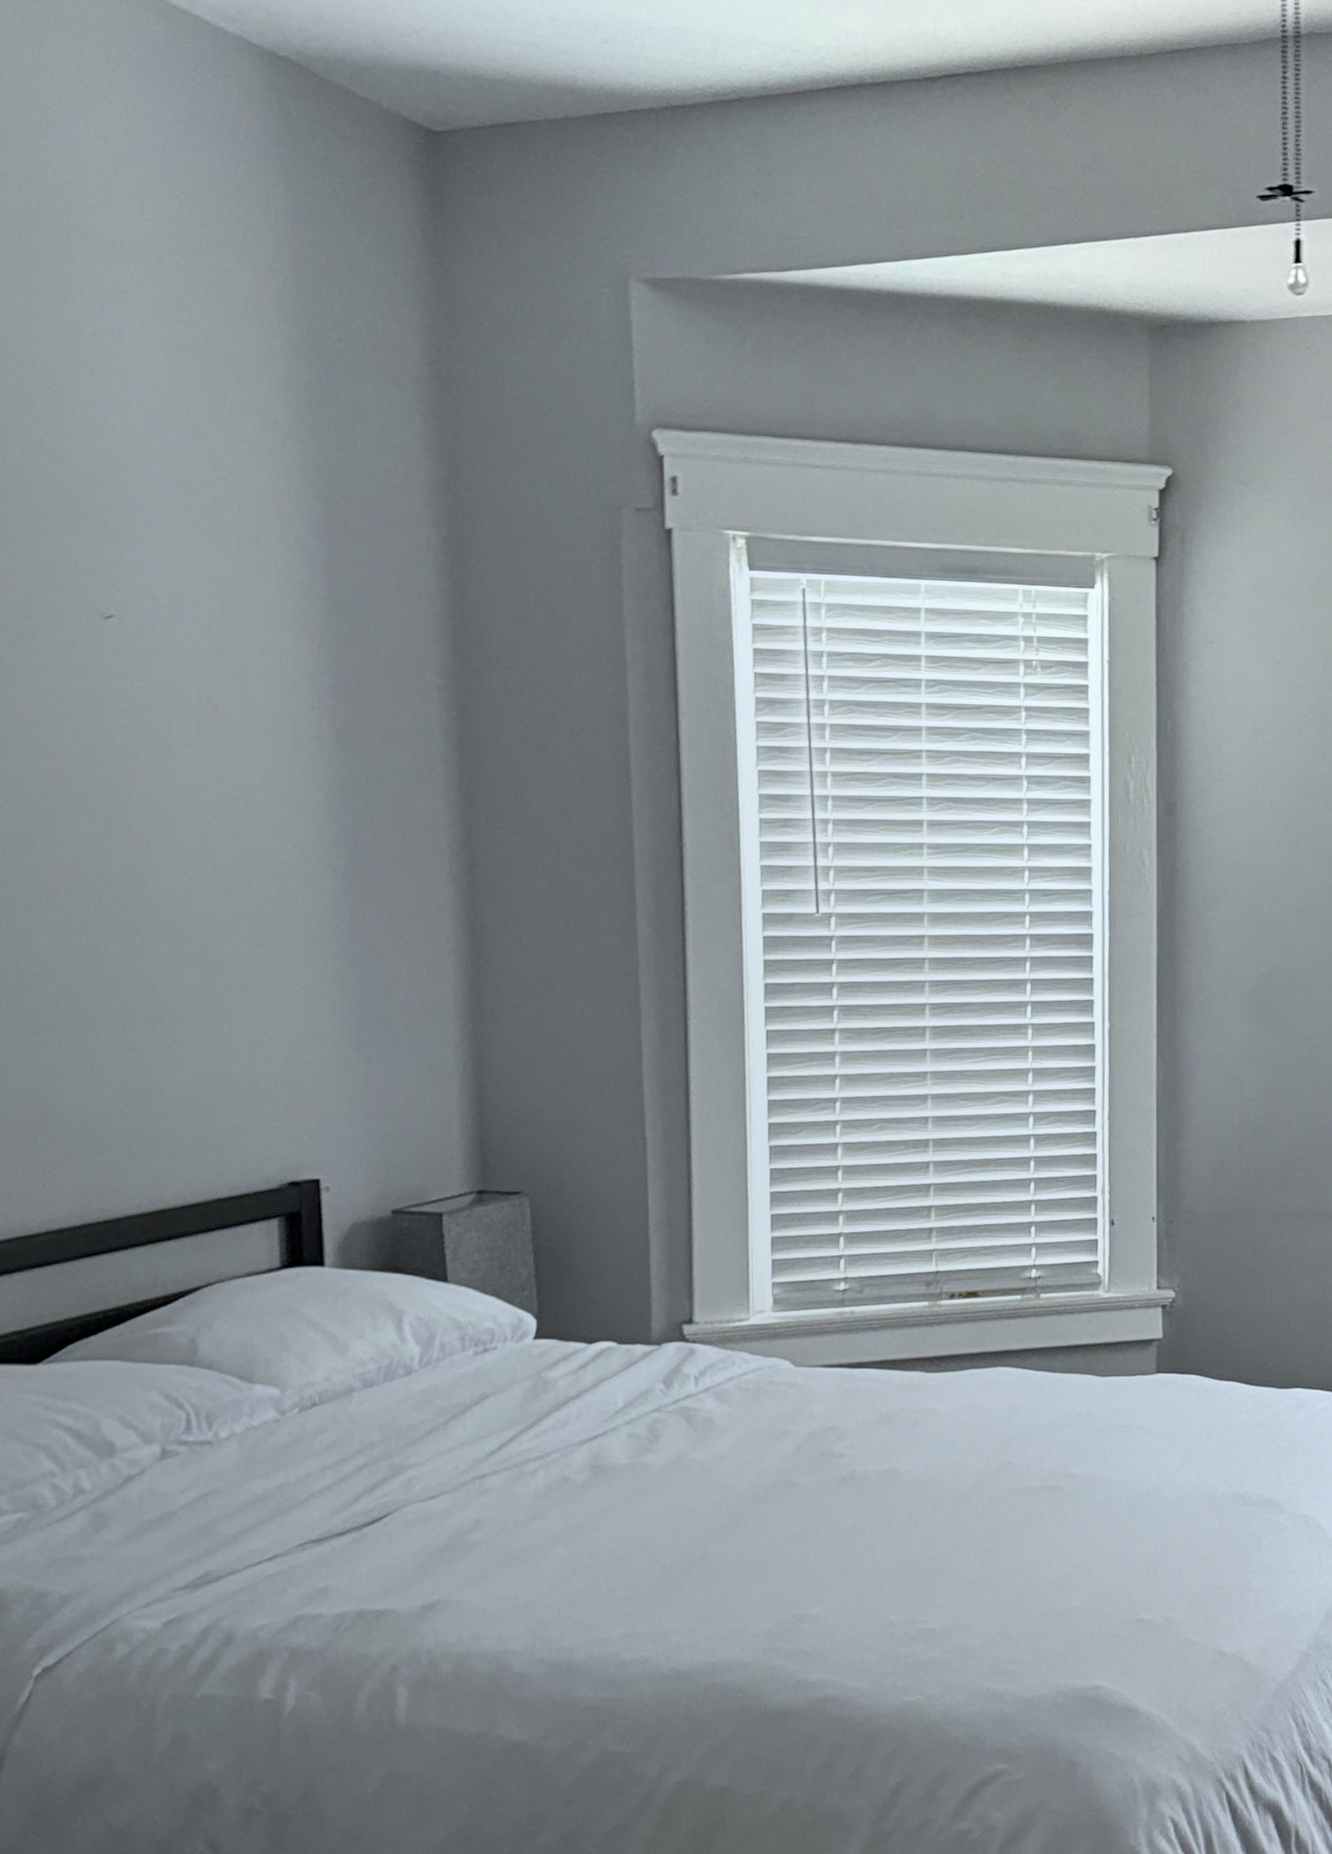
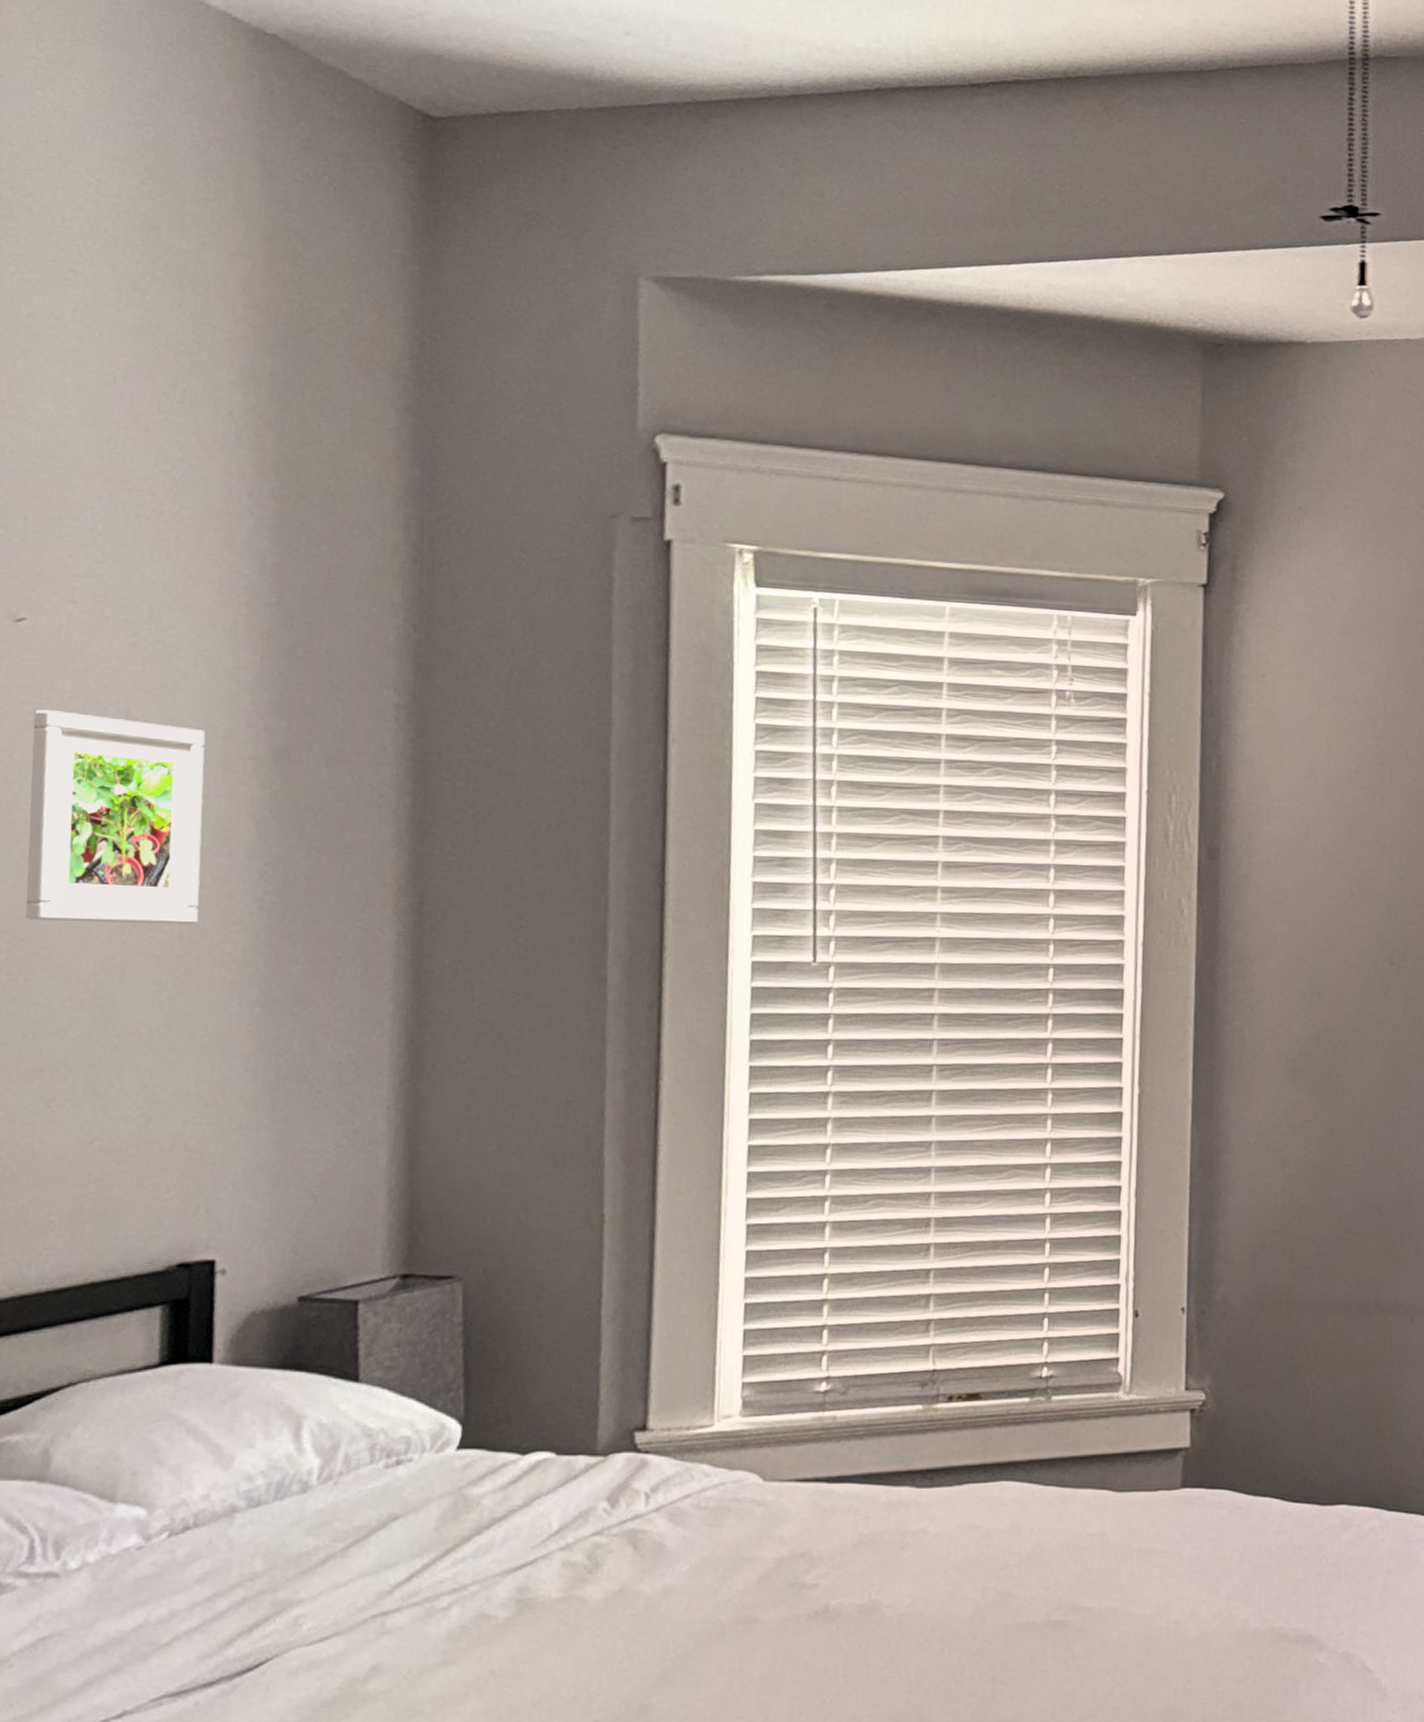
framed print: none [128,698,283,888] -> present [26,709,206,924]

